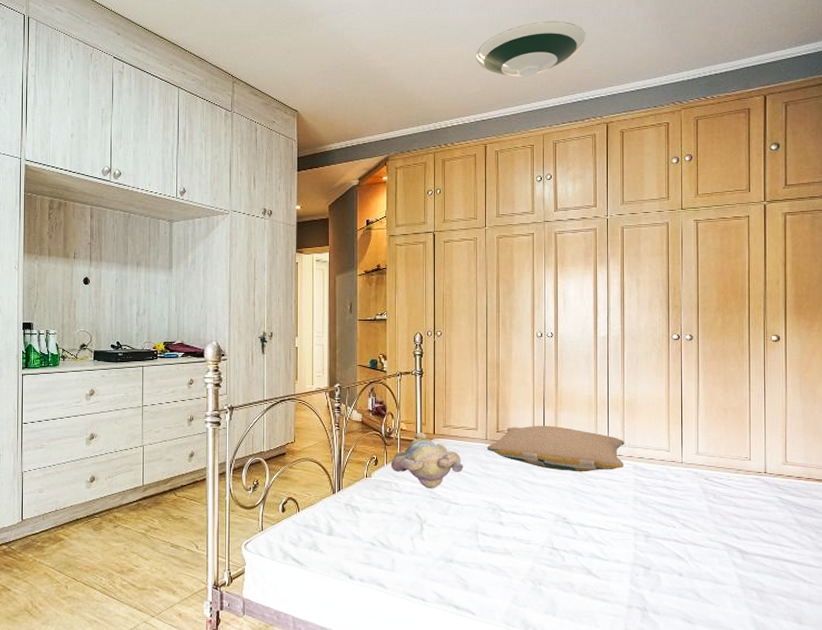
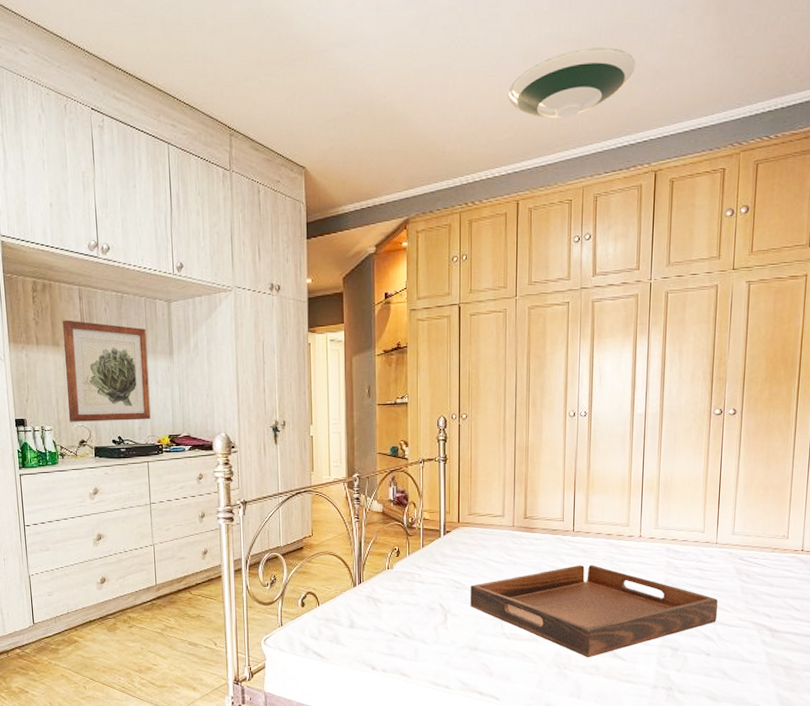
wall art: none [72,235,149,327] -> present [62,320,151,422]
teddy bear: present [390,432,464,489] -> none [413,521,490,578]
serving tray: none [446,480,688,574] -> present [471,565,719,658]
pillow: present [487,425,625,472] -> none [514,509,658,557]

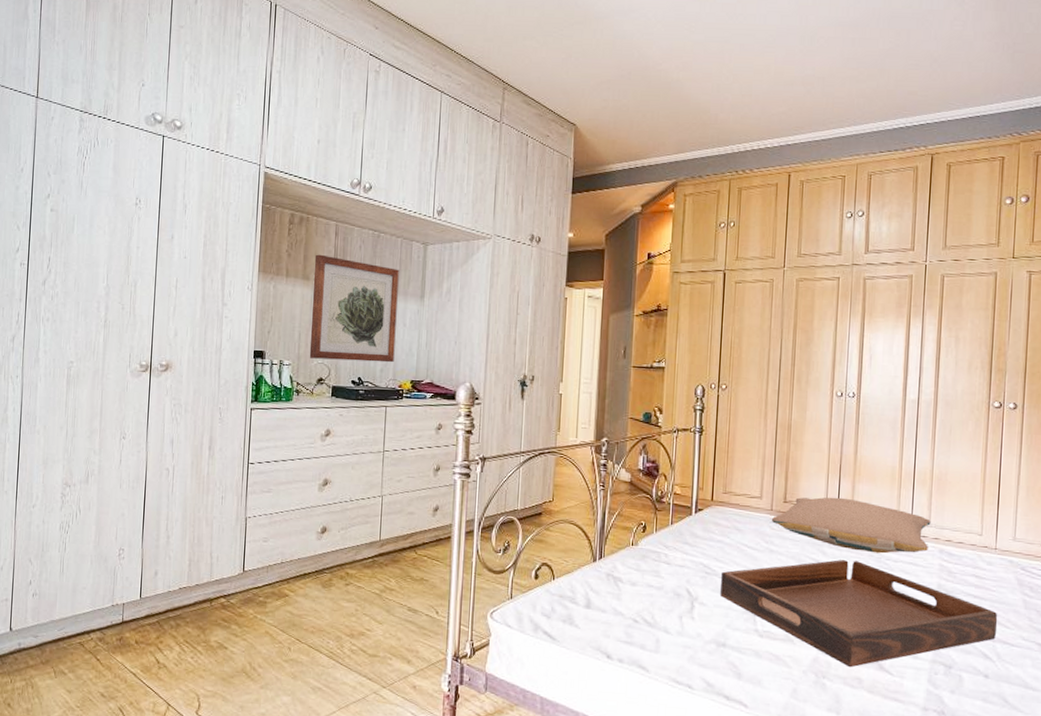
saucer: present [508,47,636,119] -> none [784,32,914,97]
pillow: none [514,509,658,557] -> present [772,497,931,554]

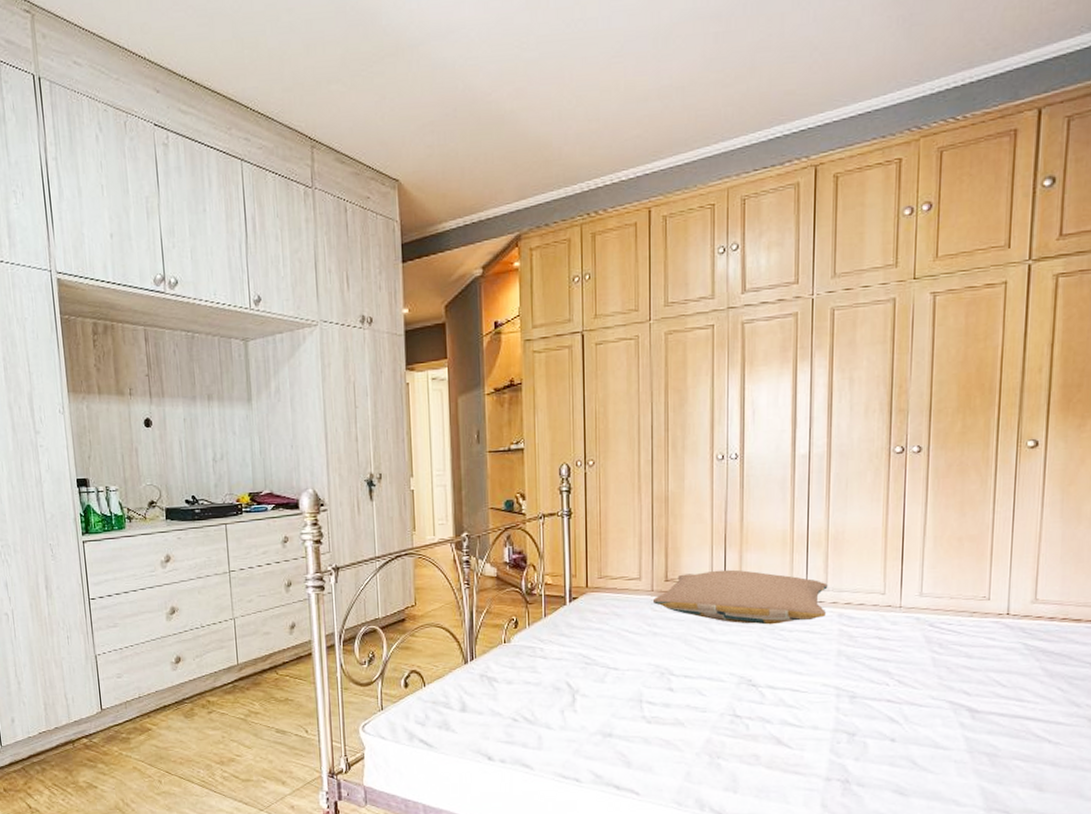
wall art: present [309,254,399,363] -> none [126,365,228,481]
serving tray: present [720,560,998,668] -> none [603,635,904,745]

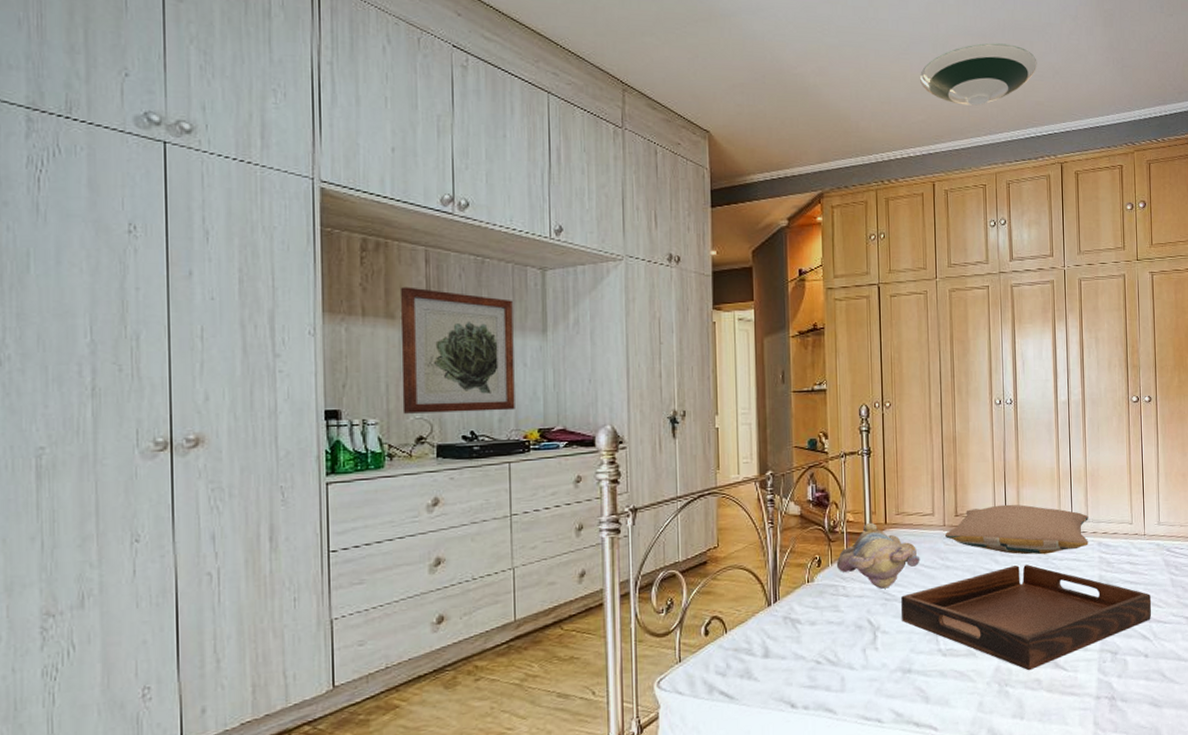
wall art: none [126,365,228,481] -> present [399,287,515,414]
teddy bear: none [533,585,624,653] -> present [836,522,920,589]
serving tray: none [603,635,904,745] -> present [901,565,1152,671]
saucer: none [636,21,789,110] -> present [920,43,1037,106]

